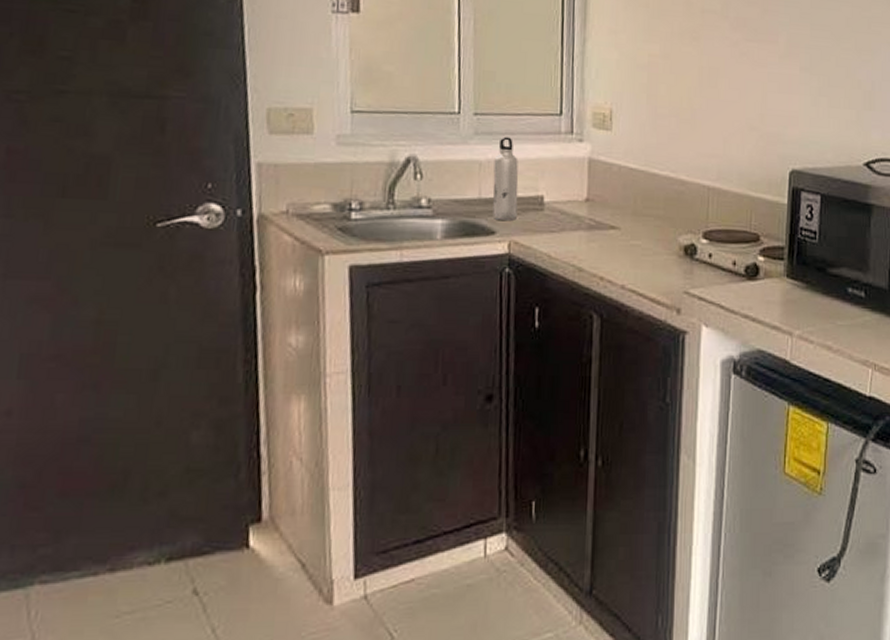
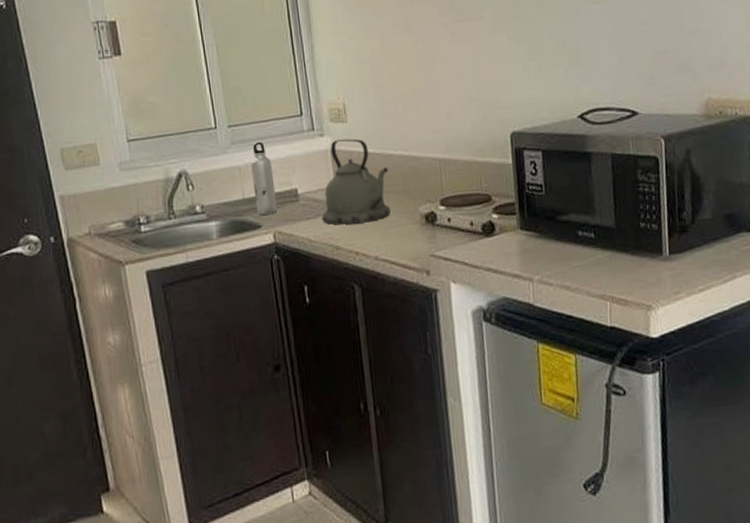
kettle: none [567,148,650,246] -> present [321,138,391,225]

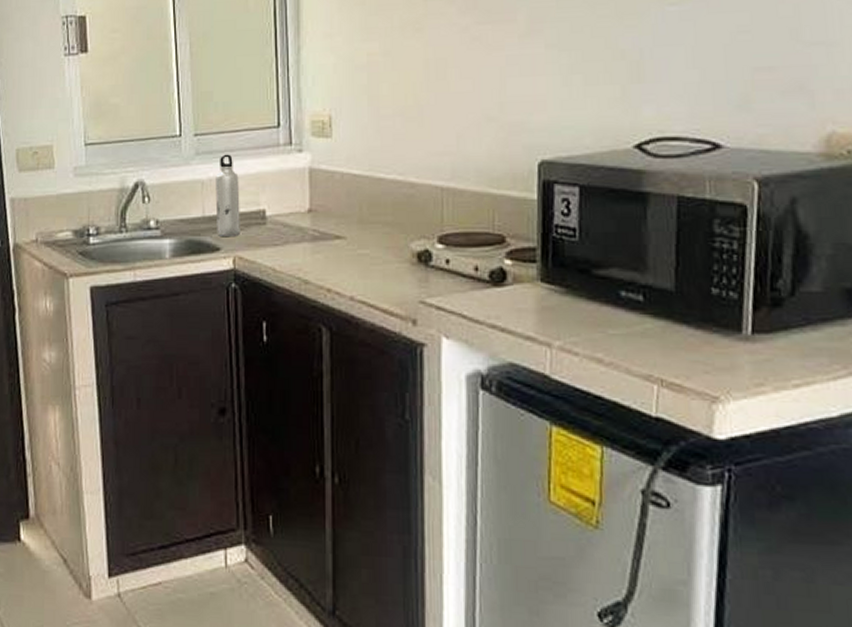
kettle: present [321,138,391,225] -> none [291,157,377,256]

